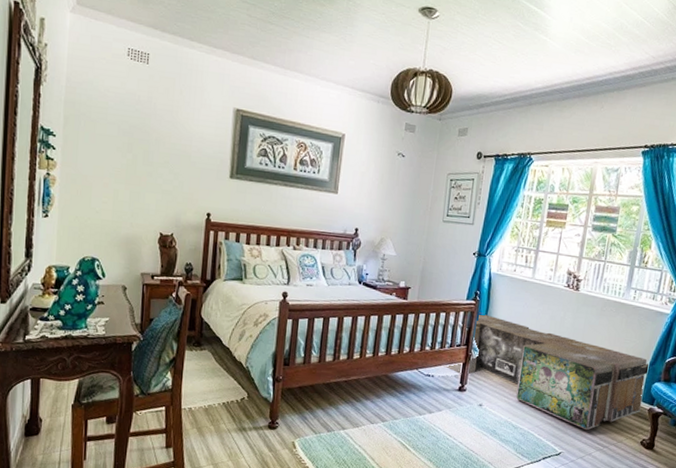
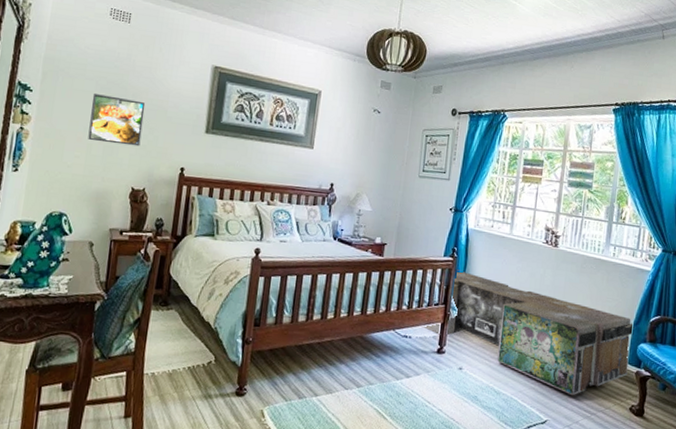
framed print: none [114,138,169,192] -> present [88,93,146,147]

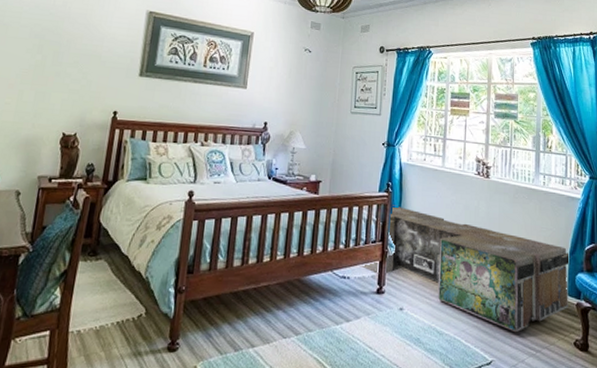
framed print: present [88,93,146,147] -> none [19,40,80,92]

